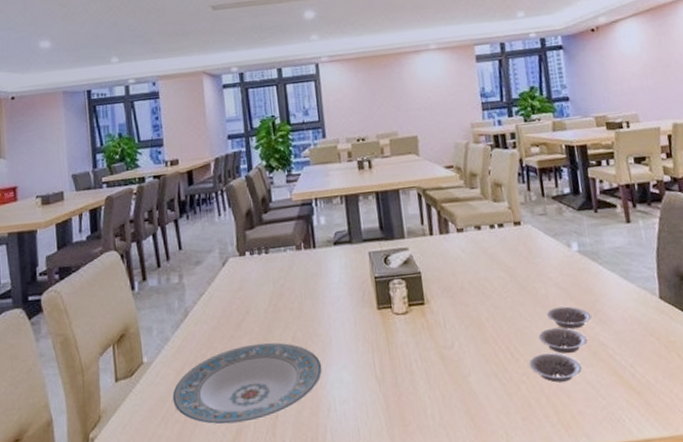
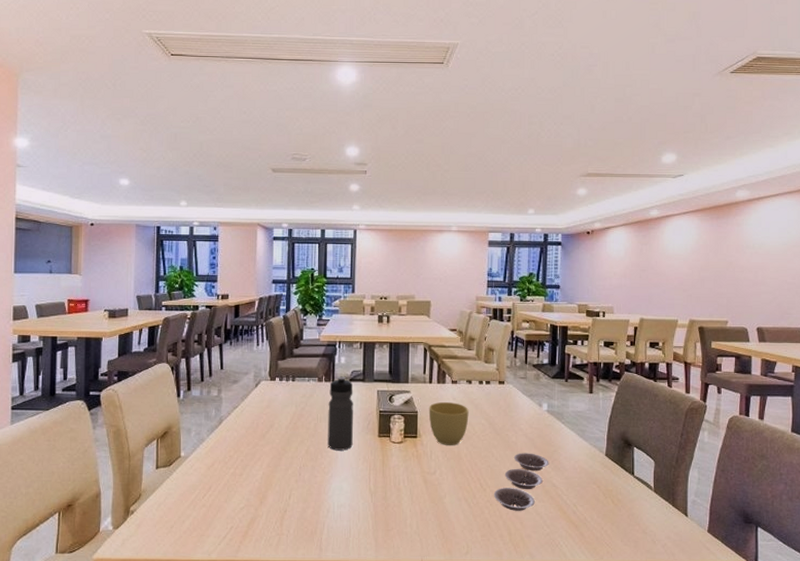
plate: present [172,342,323,425] -> none [202,452,327,513]
water bottle: none [310,239,348,333] -> present [328,376,353,451]
cup: none [433,255,484,310] -> present [428,402,469,445]

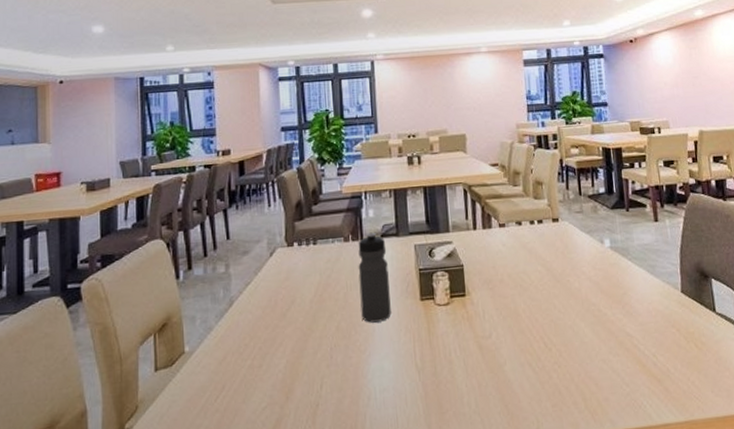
cup: present [428,402,469,445] -> none [475,249,523,302]
plate: present [493,453,549,511] -> none [560,299,620,371]

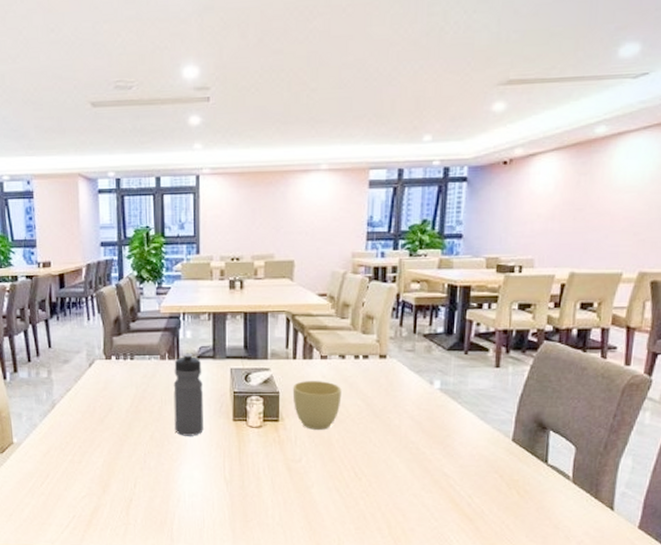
cup: none [475,249,523,302] -> present [292,381,342,430]

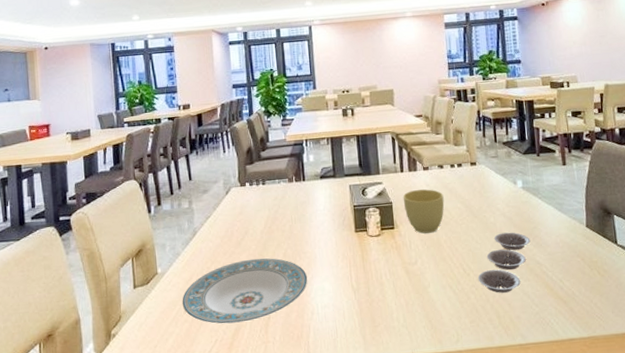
plate: none [39,438,176,501] -> present [182,258,308,324]
water bottle: present [173,353,204,436] -> none [300,174,330,251]
plate: none [370,438,440,502] -> present [477,232,531,293]

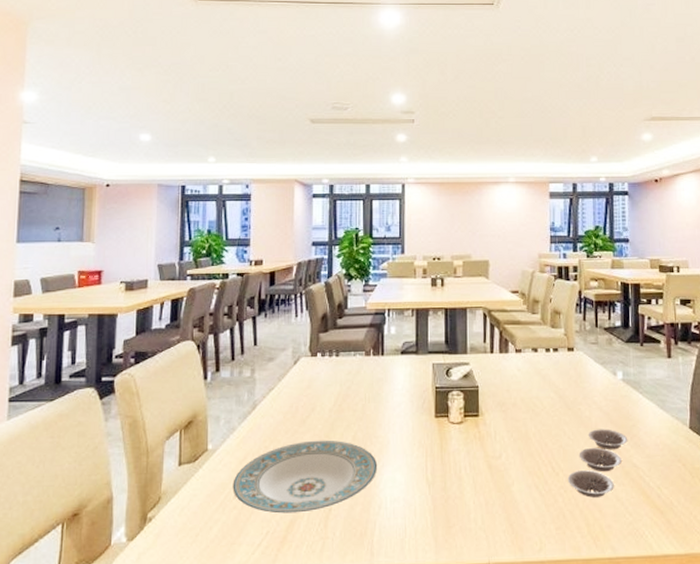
cup: present [403,189,445,234] -> none [491,374,536,424]

